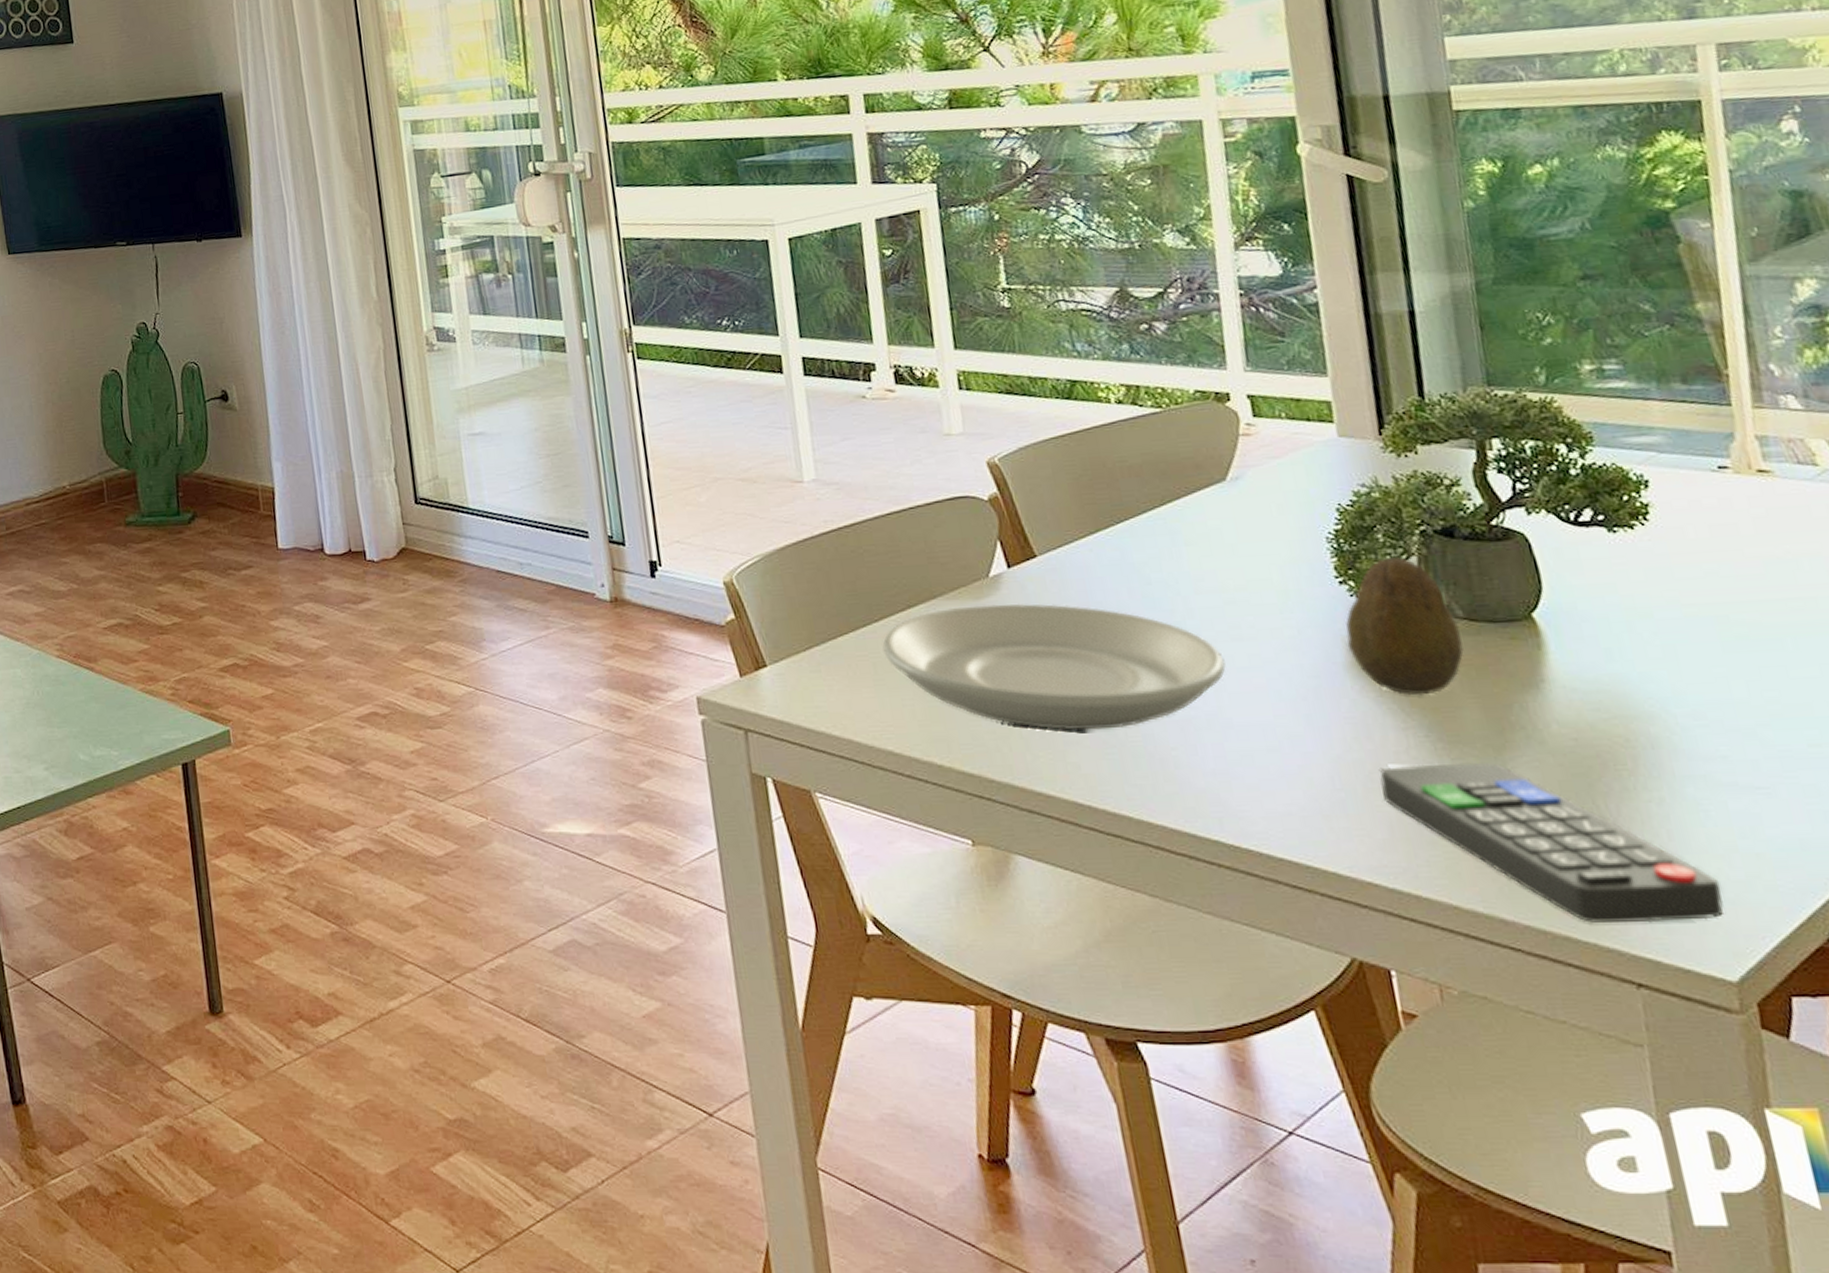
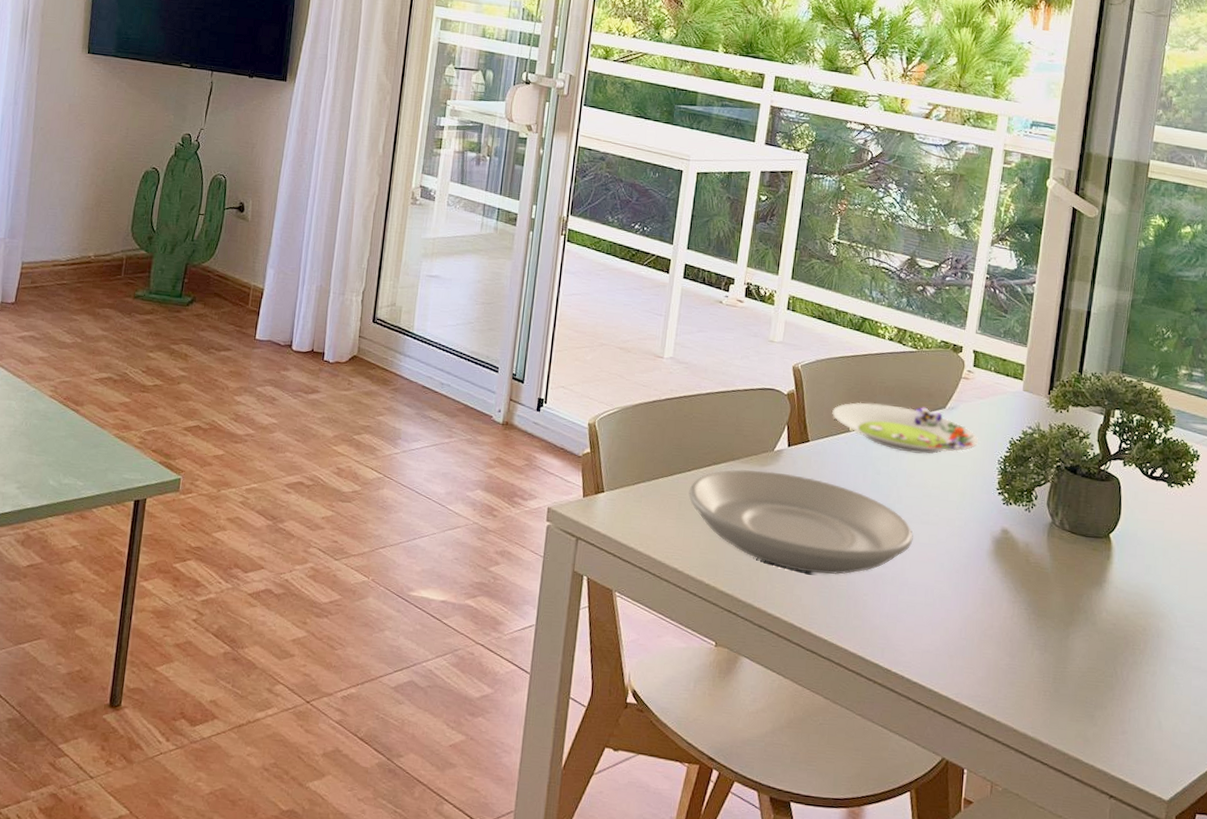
salad plate: none [1059,483,1290,548] -> present [832,402,979,454]
fruit: present [1346,556,1464,695] -> none [993,481,1064,581]
remote control: present [1380,763,1724,923] -> none [990,627,1174,757]

